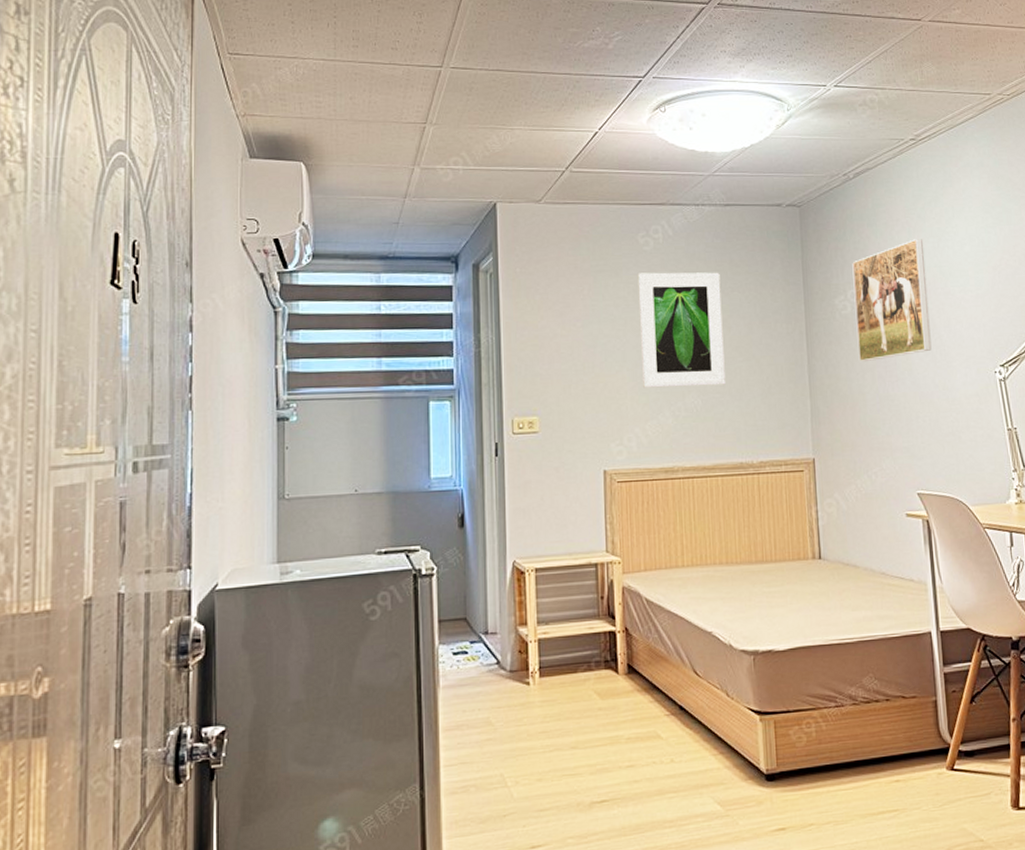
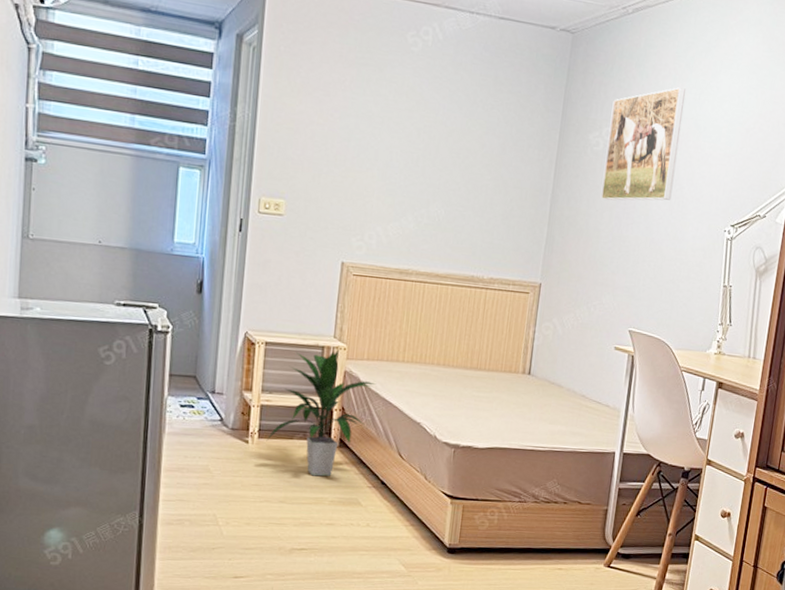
indoor plant: none [548,564,659,712] -> present [266,349,377,477]
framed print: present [637,272,726,388] -> none [391,73,483,200]

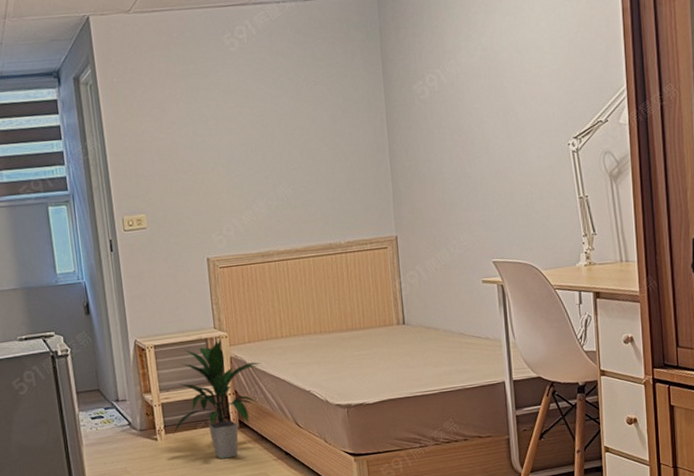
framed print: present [601,87,686,201] -> none [429,18,507,143]

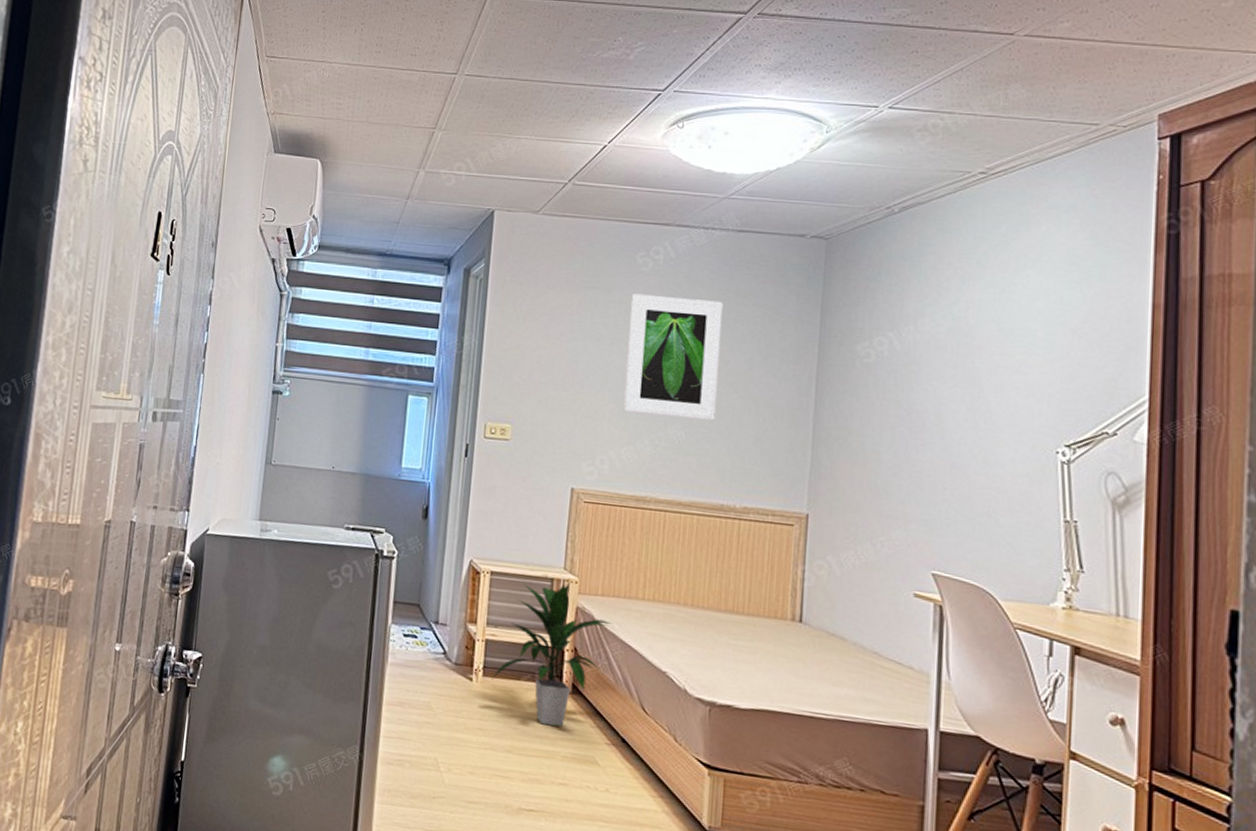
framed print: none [225,67,313,182] -> present [623,293,723,421]

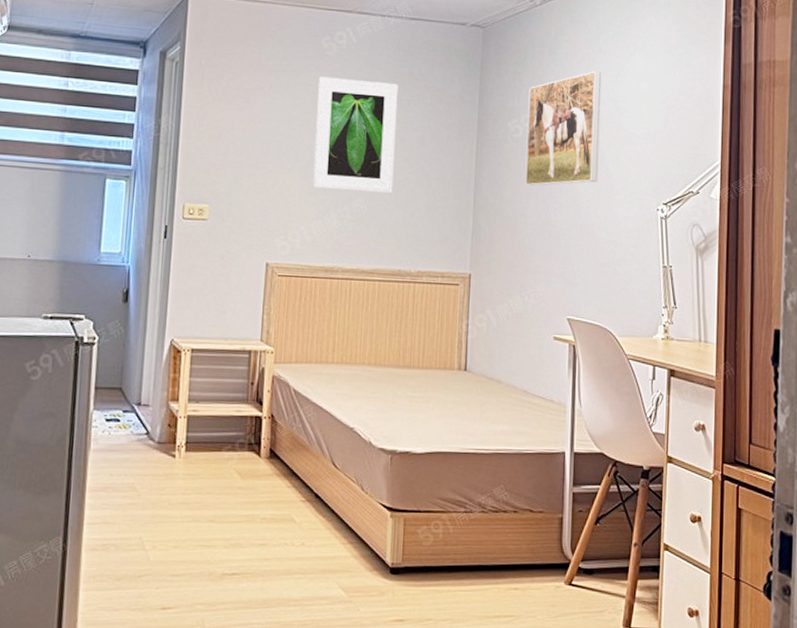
indoor plant: present [491,582,614,727] -> none [193,353,306,491]
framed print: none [877,287,980,418] -> present [525,71,602,186]

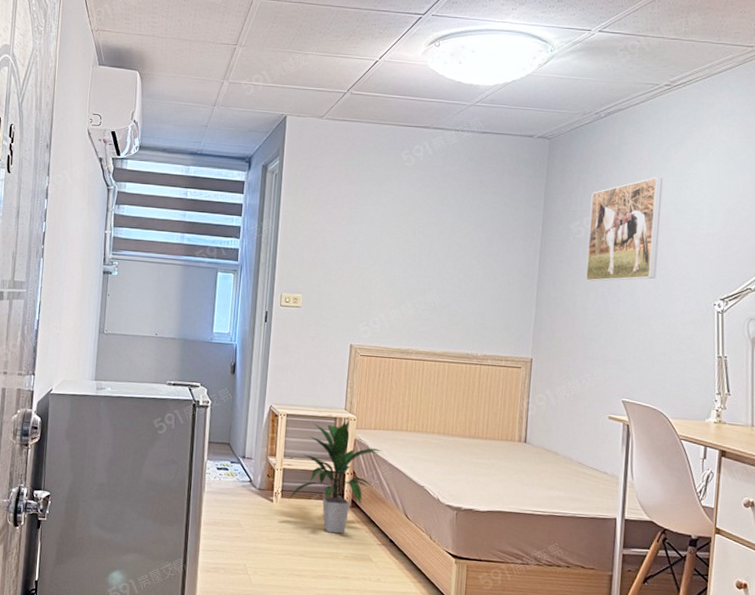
indoor plant: none [193,353,306,491] -> present [288,420,384,534]
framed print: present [312,76,399,194] -> none [391,185,470,287]

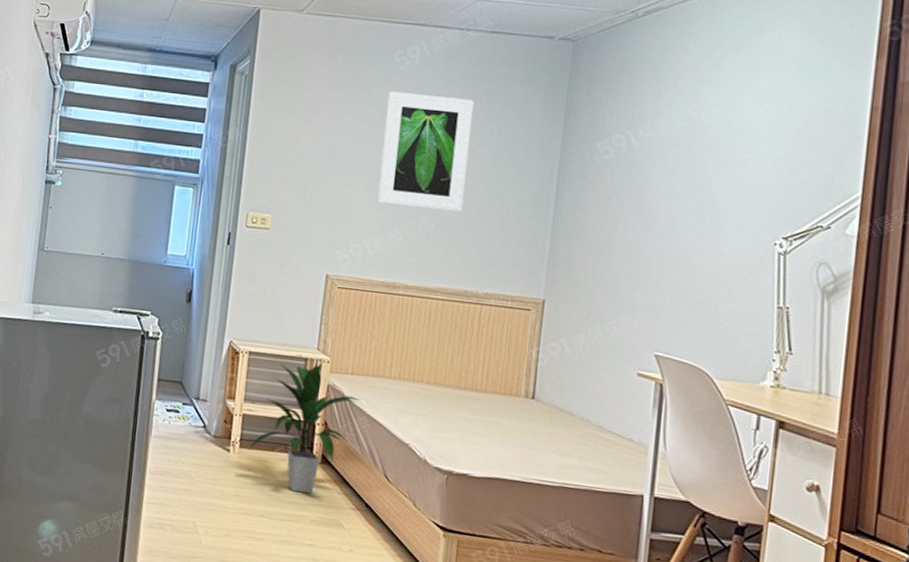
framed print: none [391,185,470,287] -> present [377,91,474,213]
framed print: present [585,177,663,282] -> none [613,89,714,212]

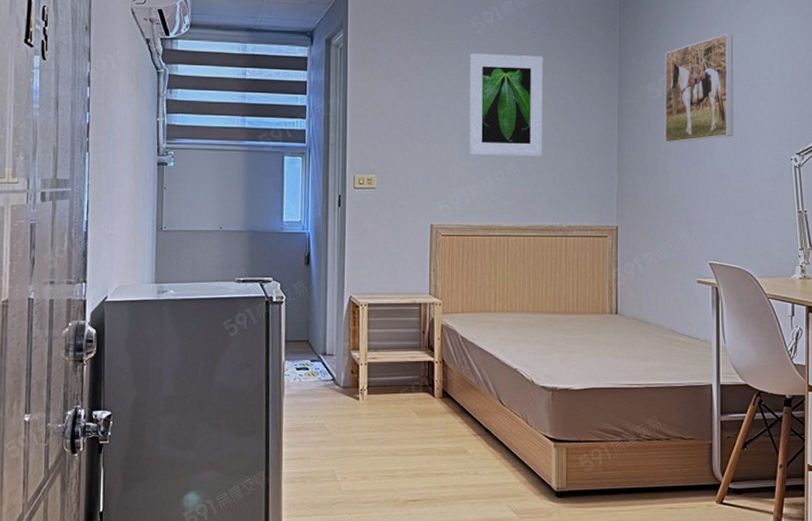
indoor plant: present [247,362,362,493] -> none [375,305,472,428]
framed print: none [613,89,714,212] -> present [664,34,734,143]

